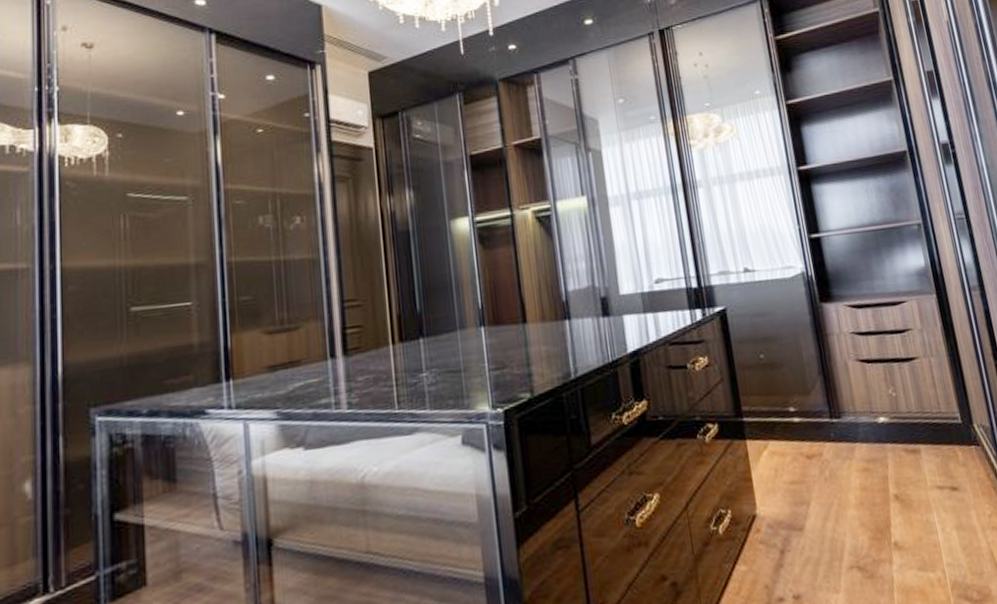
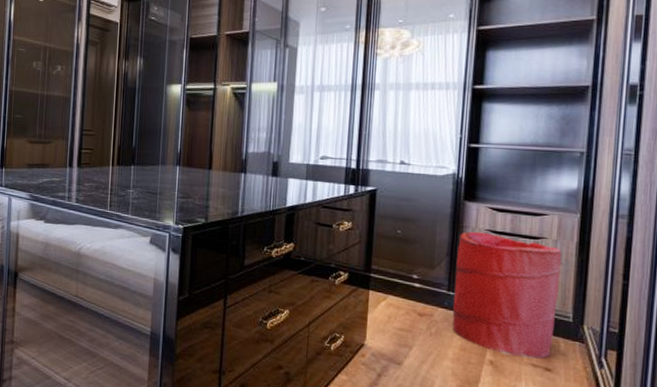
laundry hamper: none [825,336,952,483] -> present [452,231,562,359]

